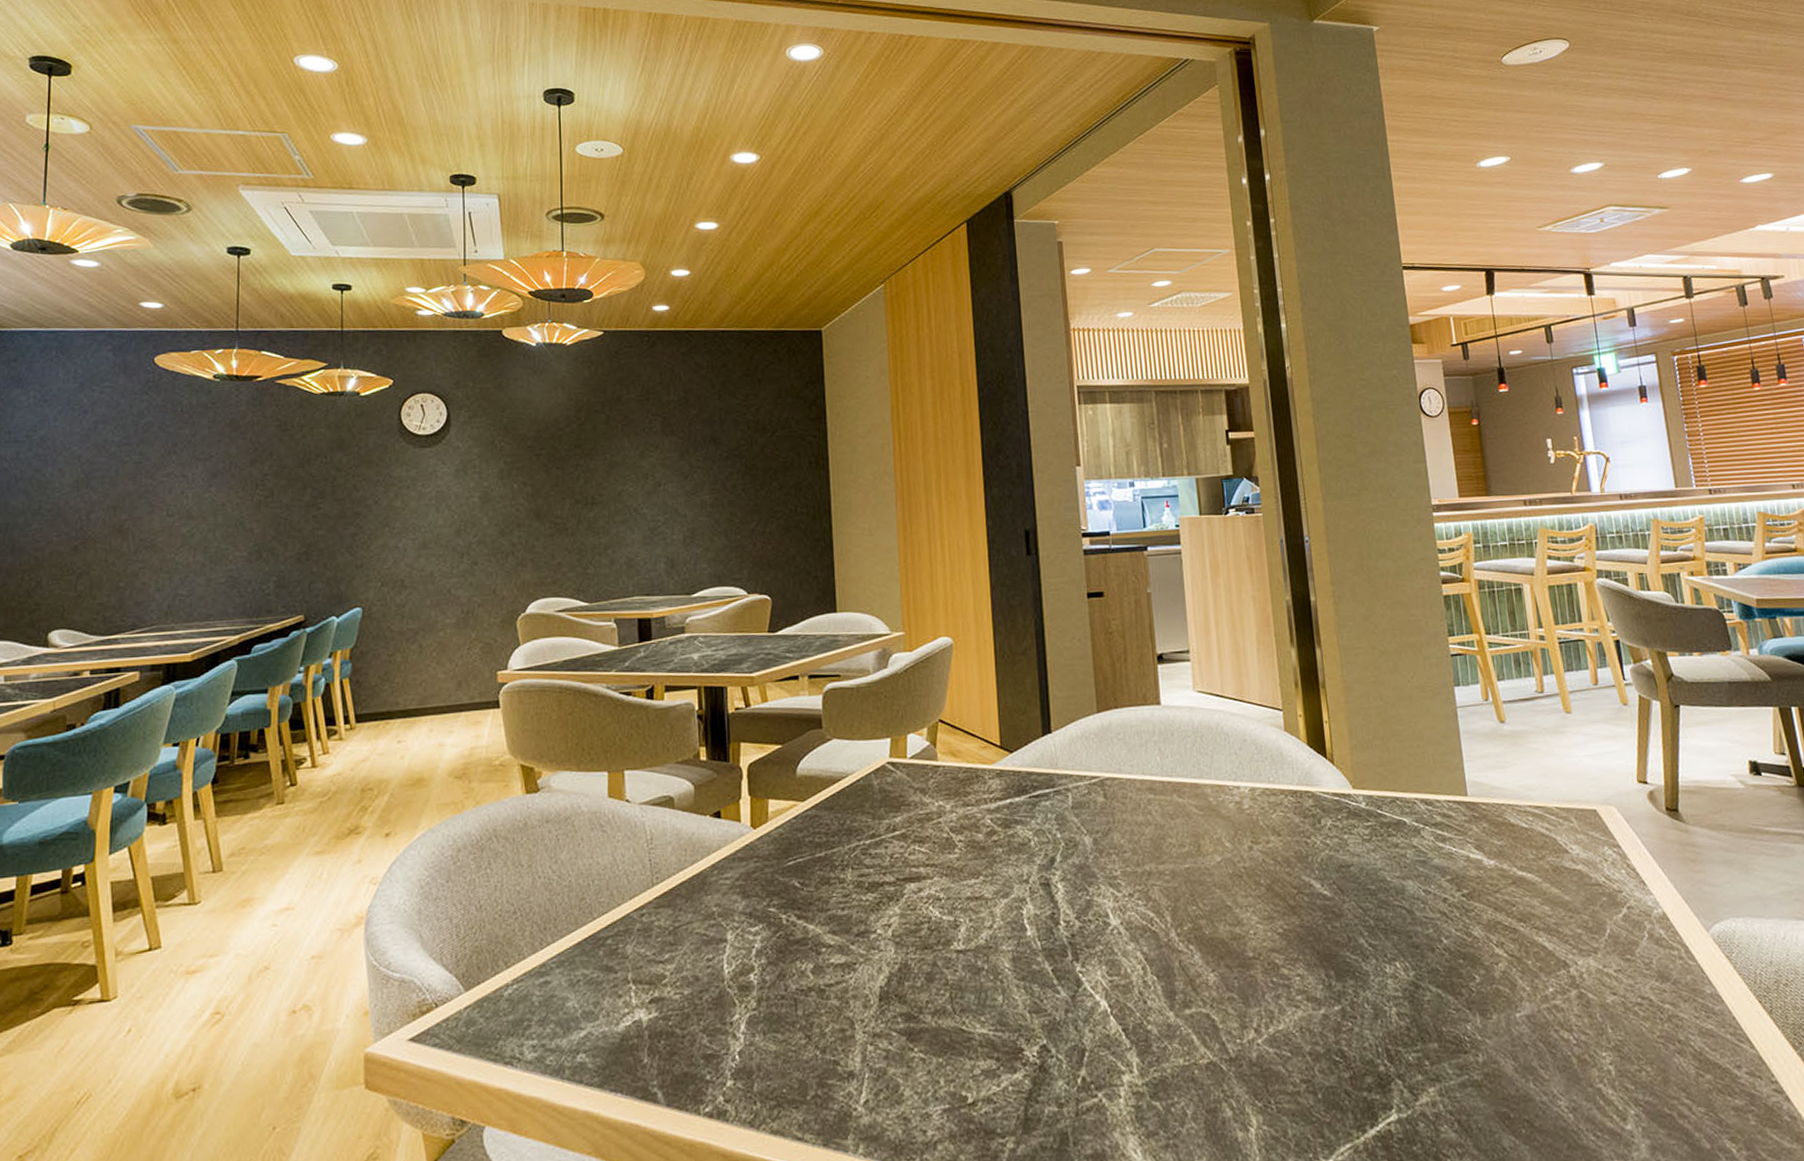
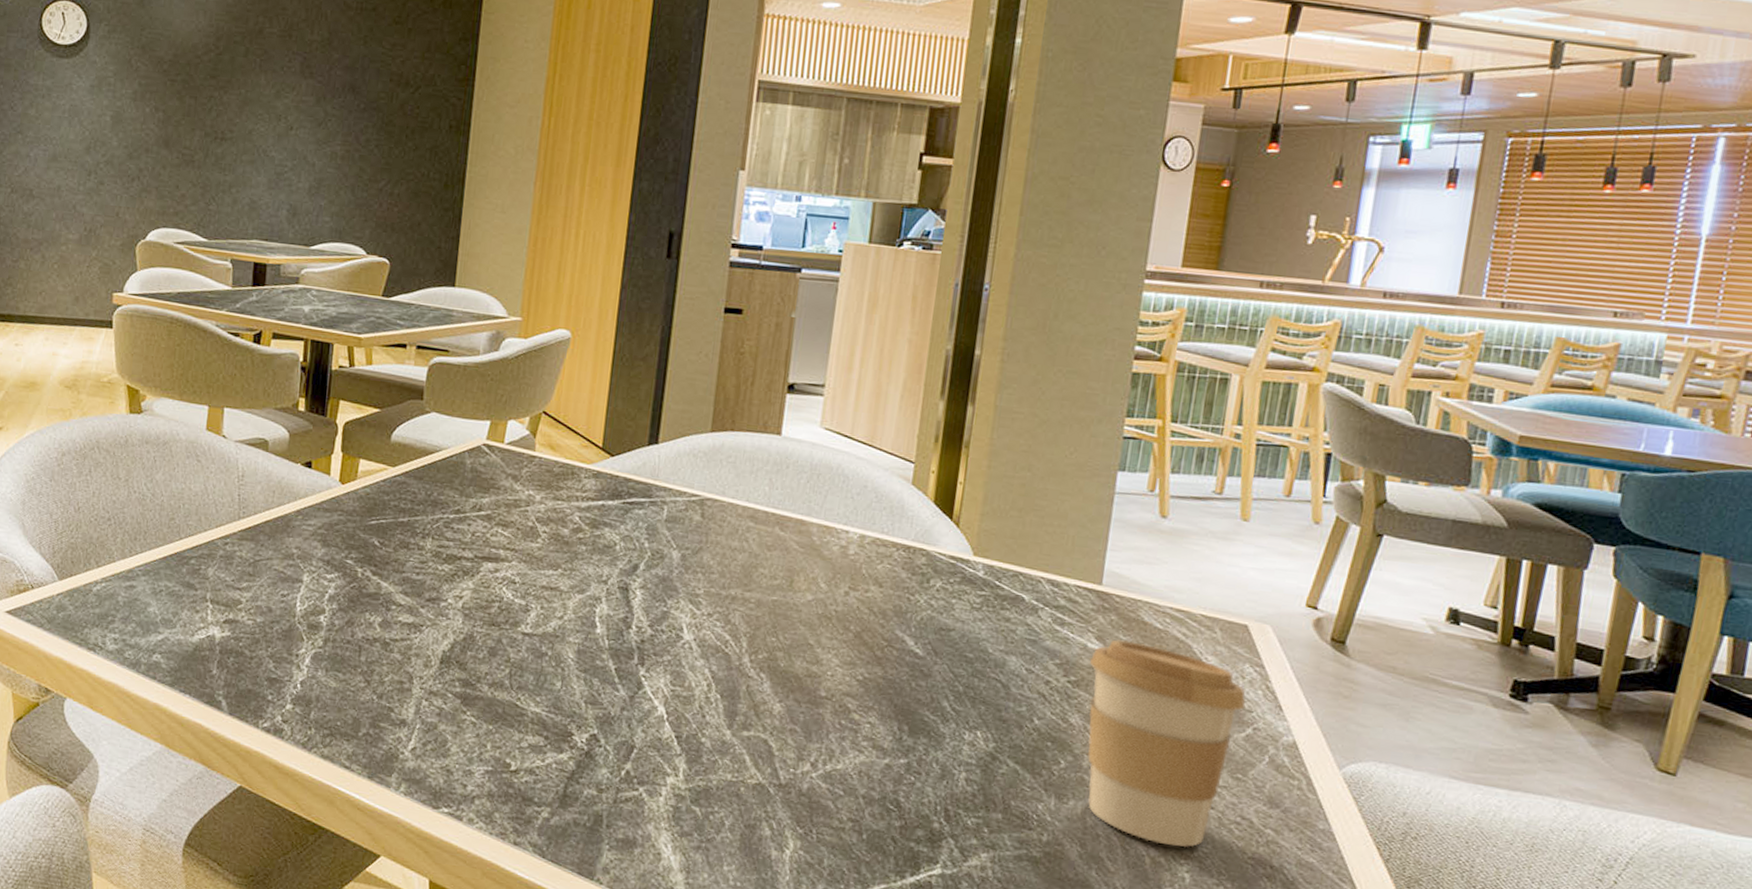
coffee cup: none [1475,845,1616,1041] -> present [1087,639,1246,847]

